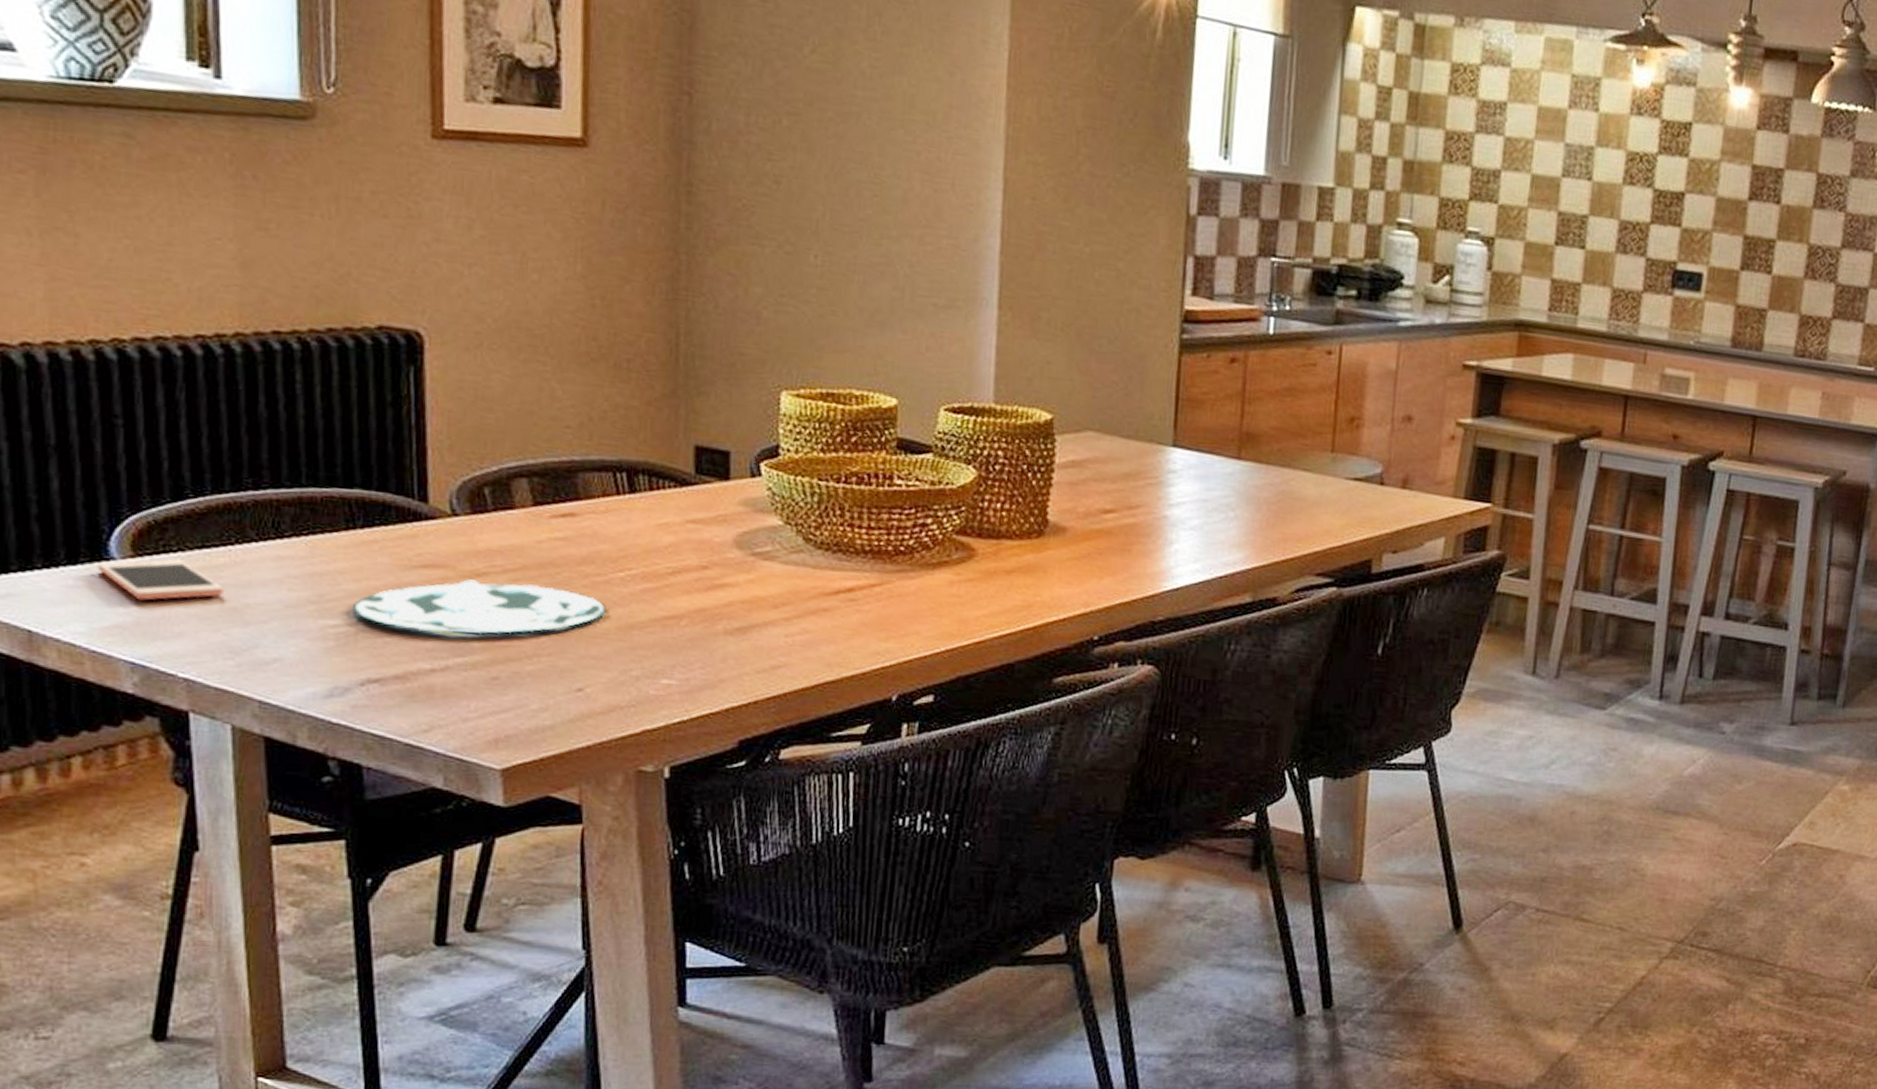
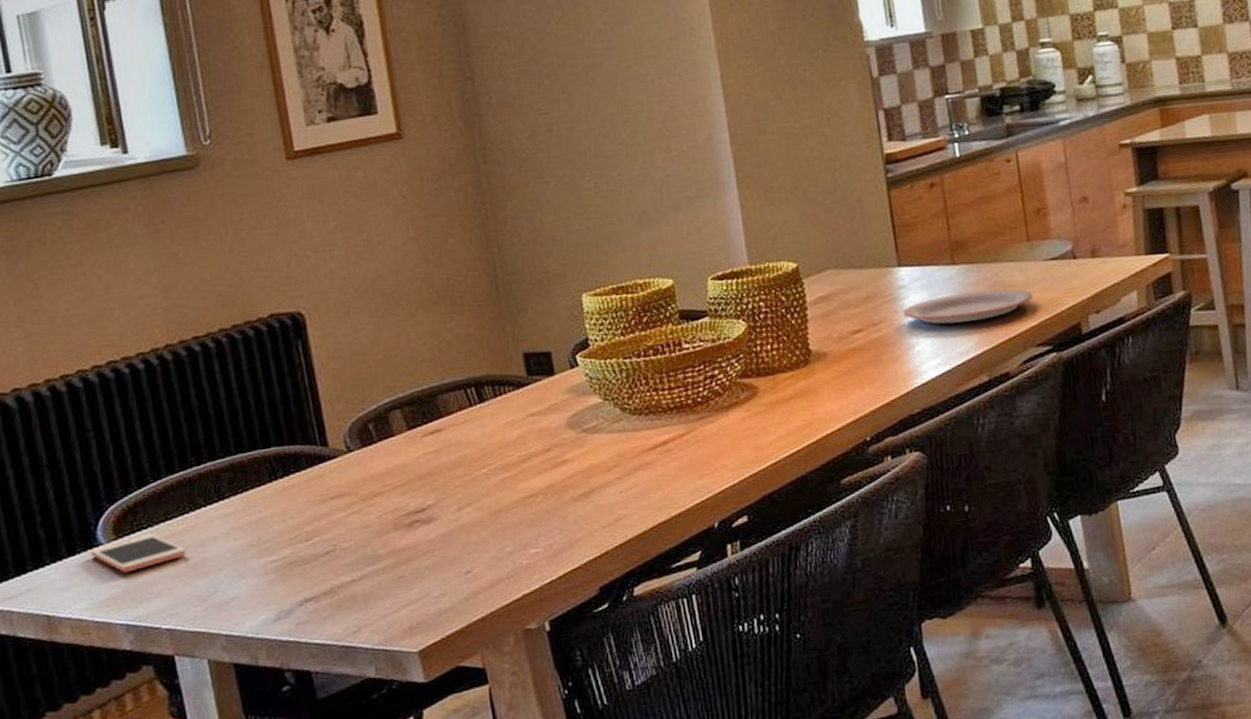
plate: present [353,579,606,634] -> none [285,492,478,553]
plate: none [1167,492,1324,532] -> present [903,289,1033,325]

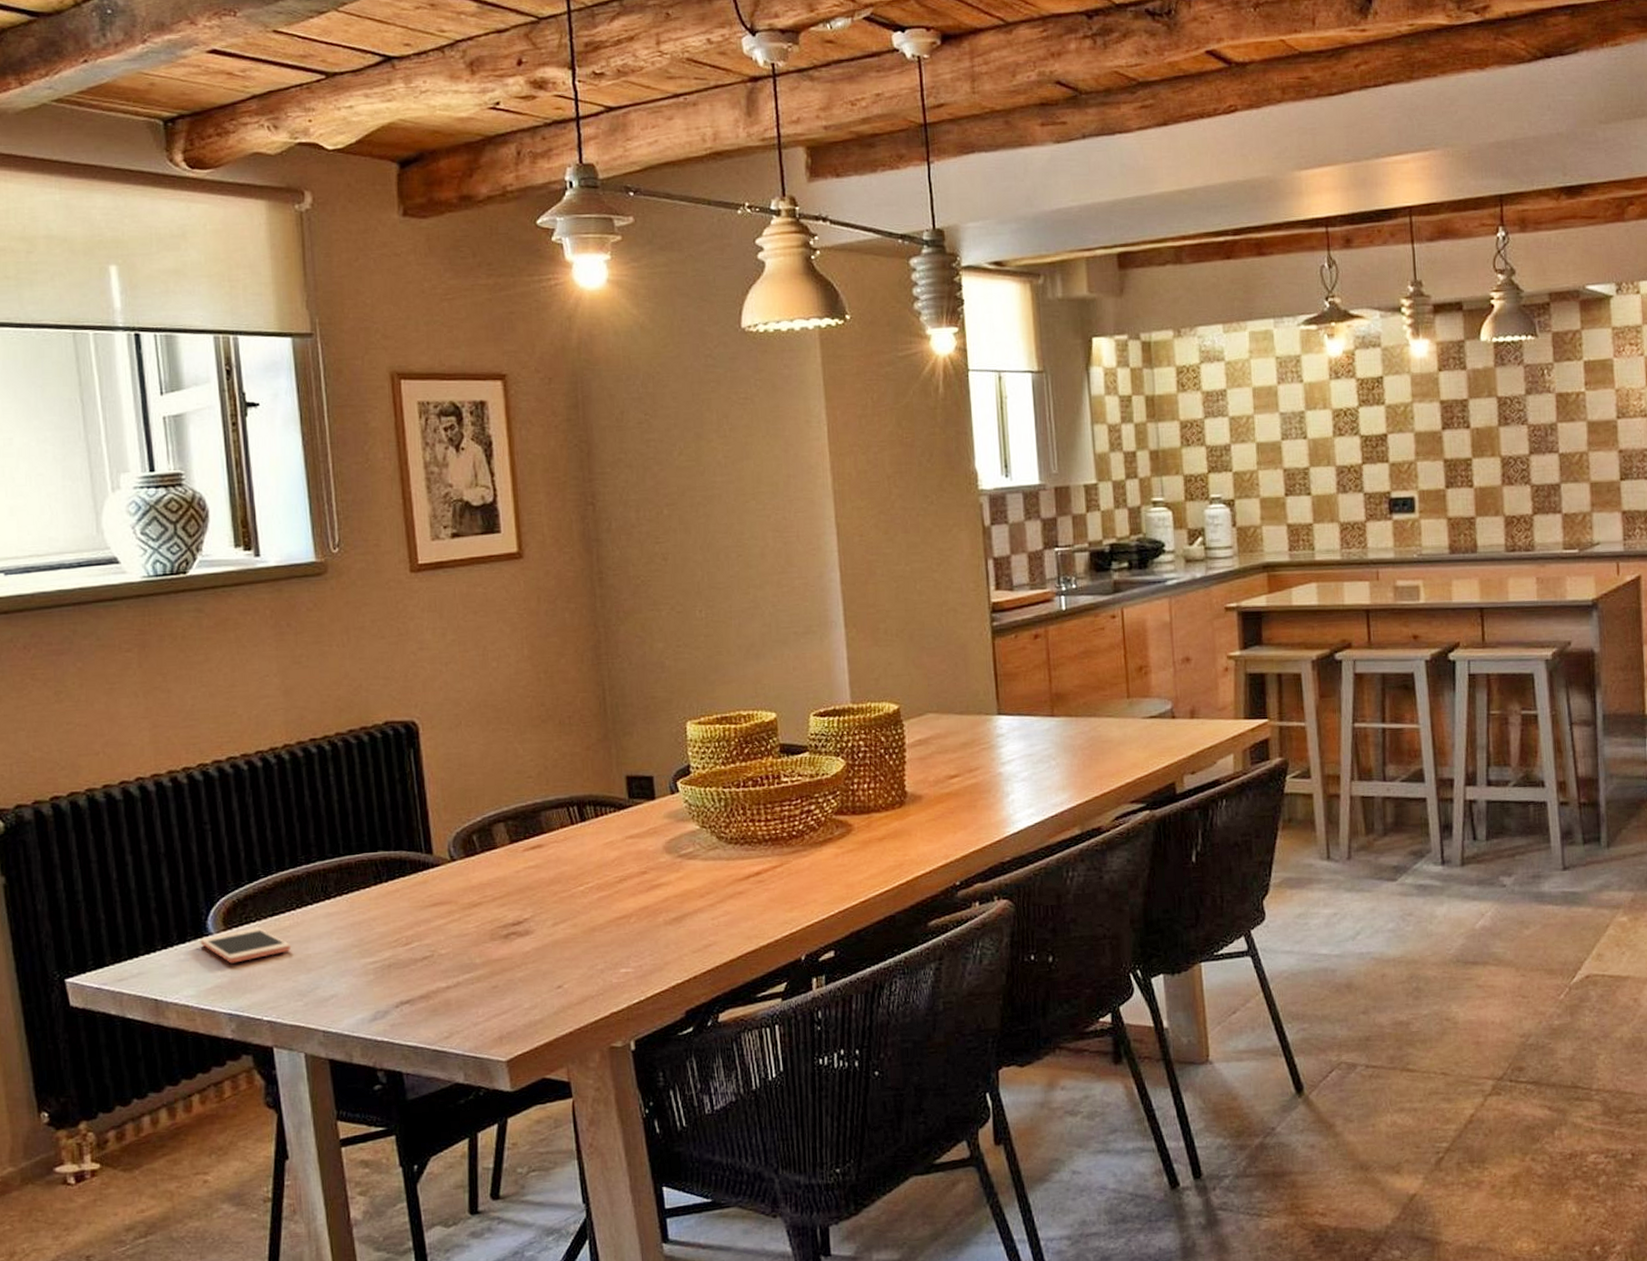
plate: present [903,289,1033,325] -> none [999,743,1130,775]

